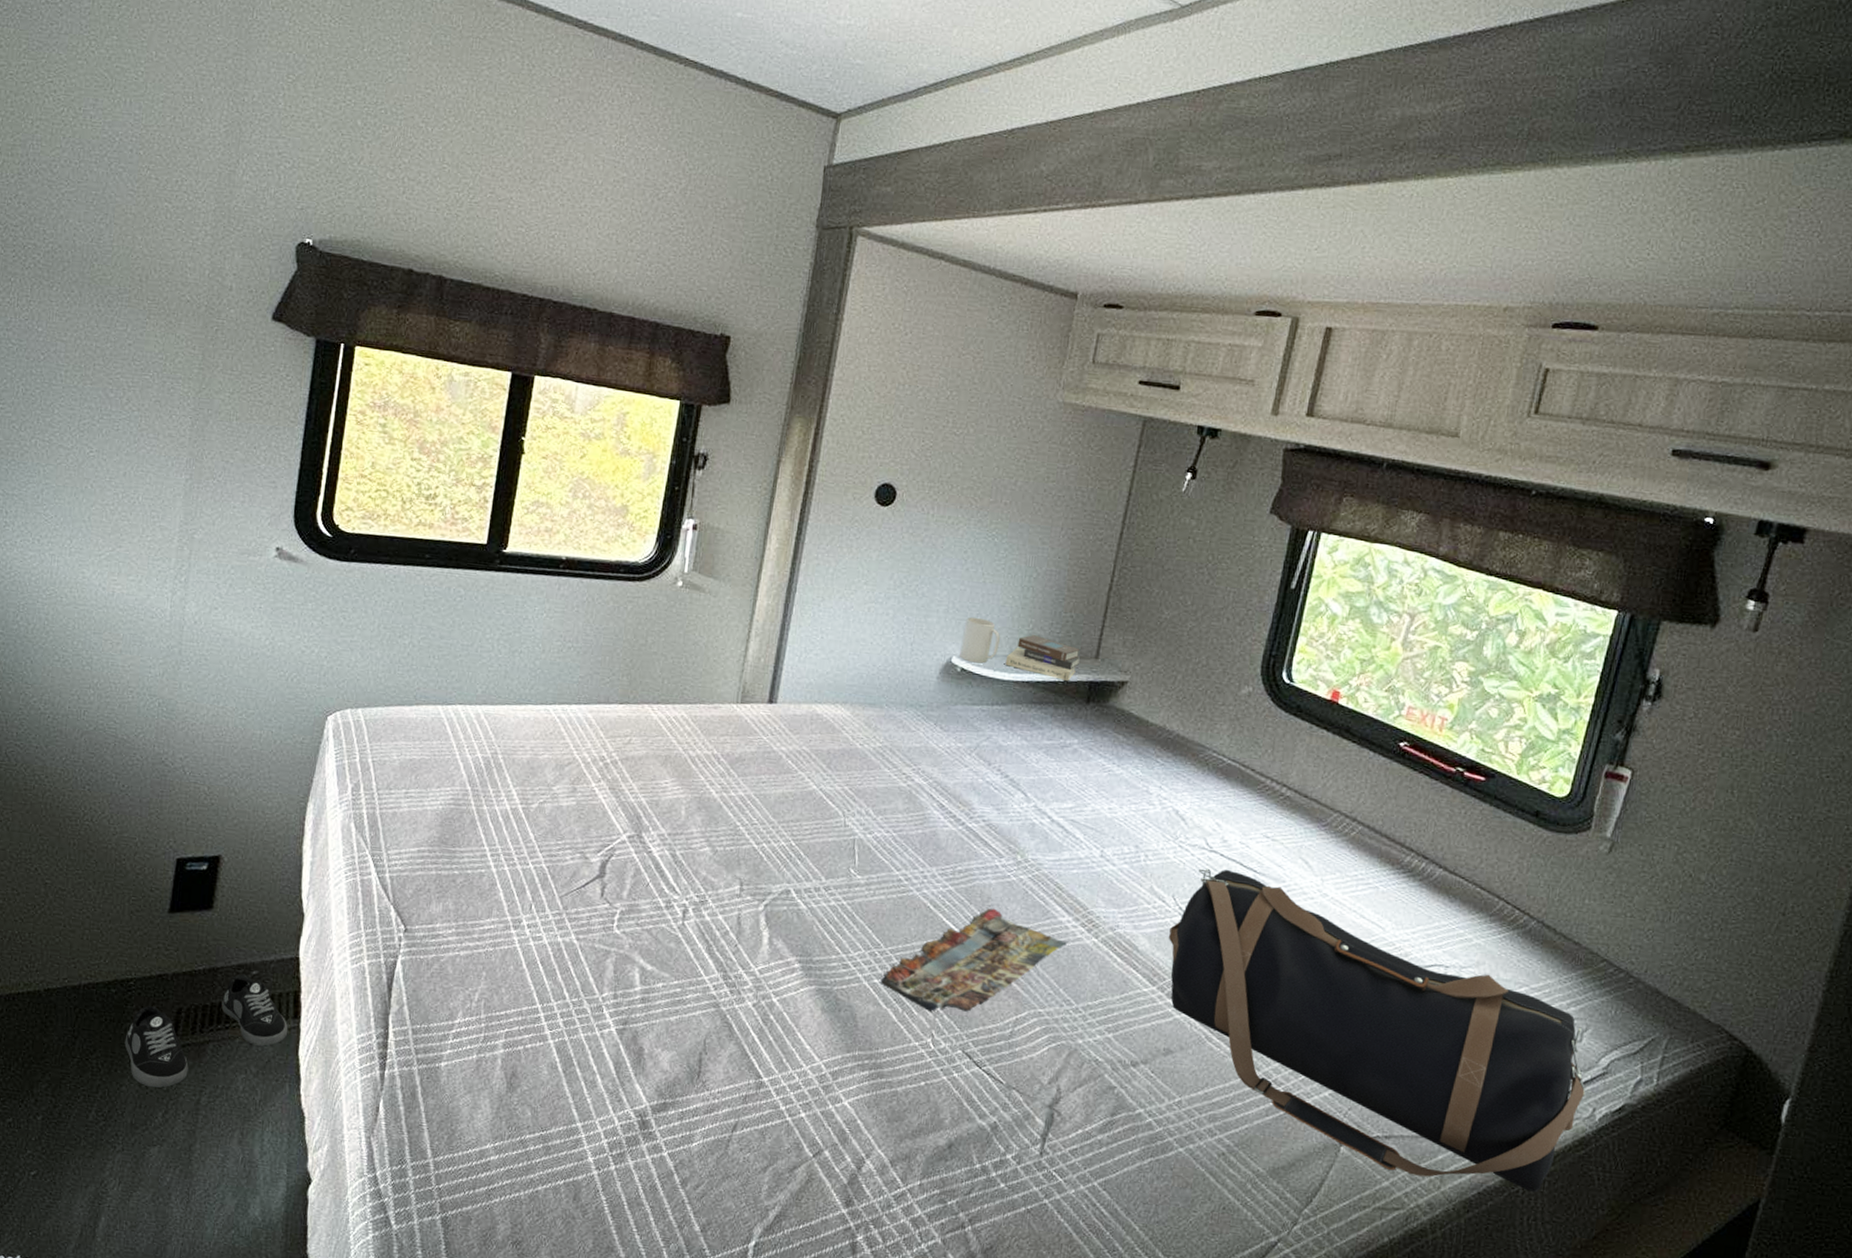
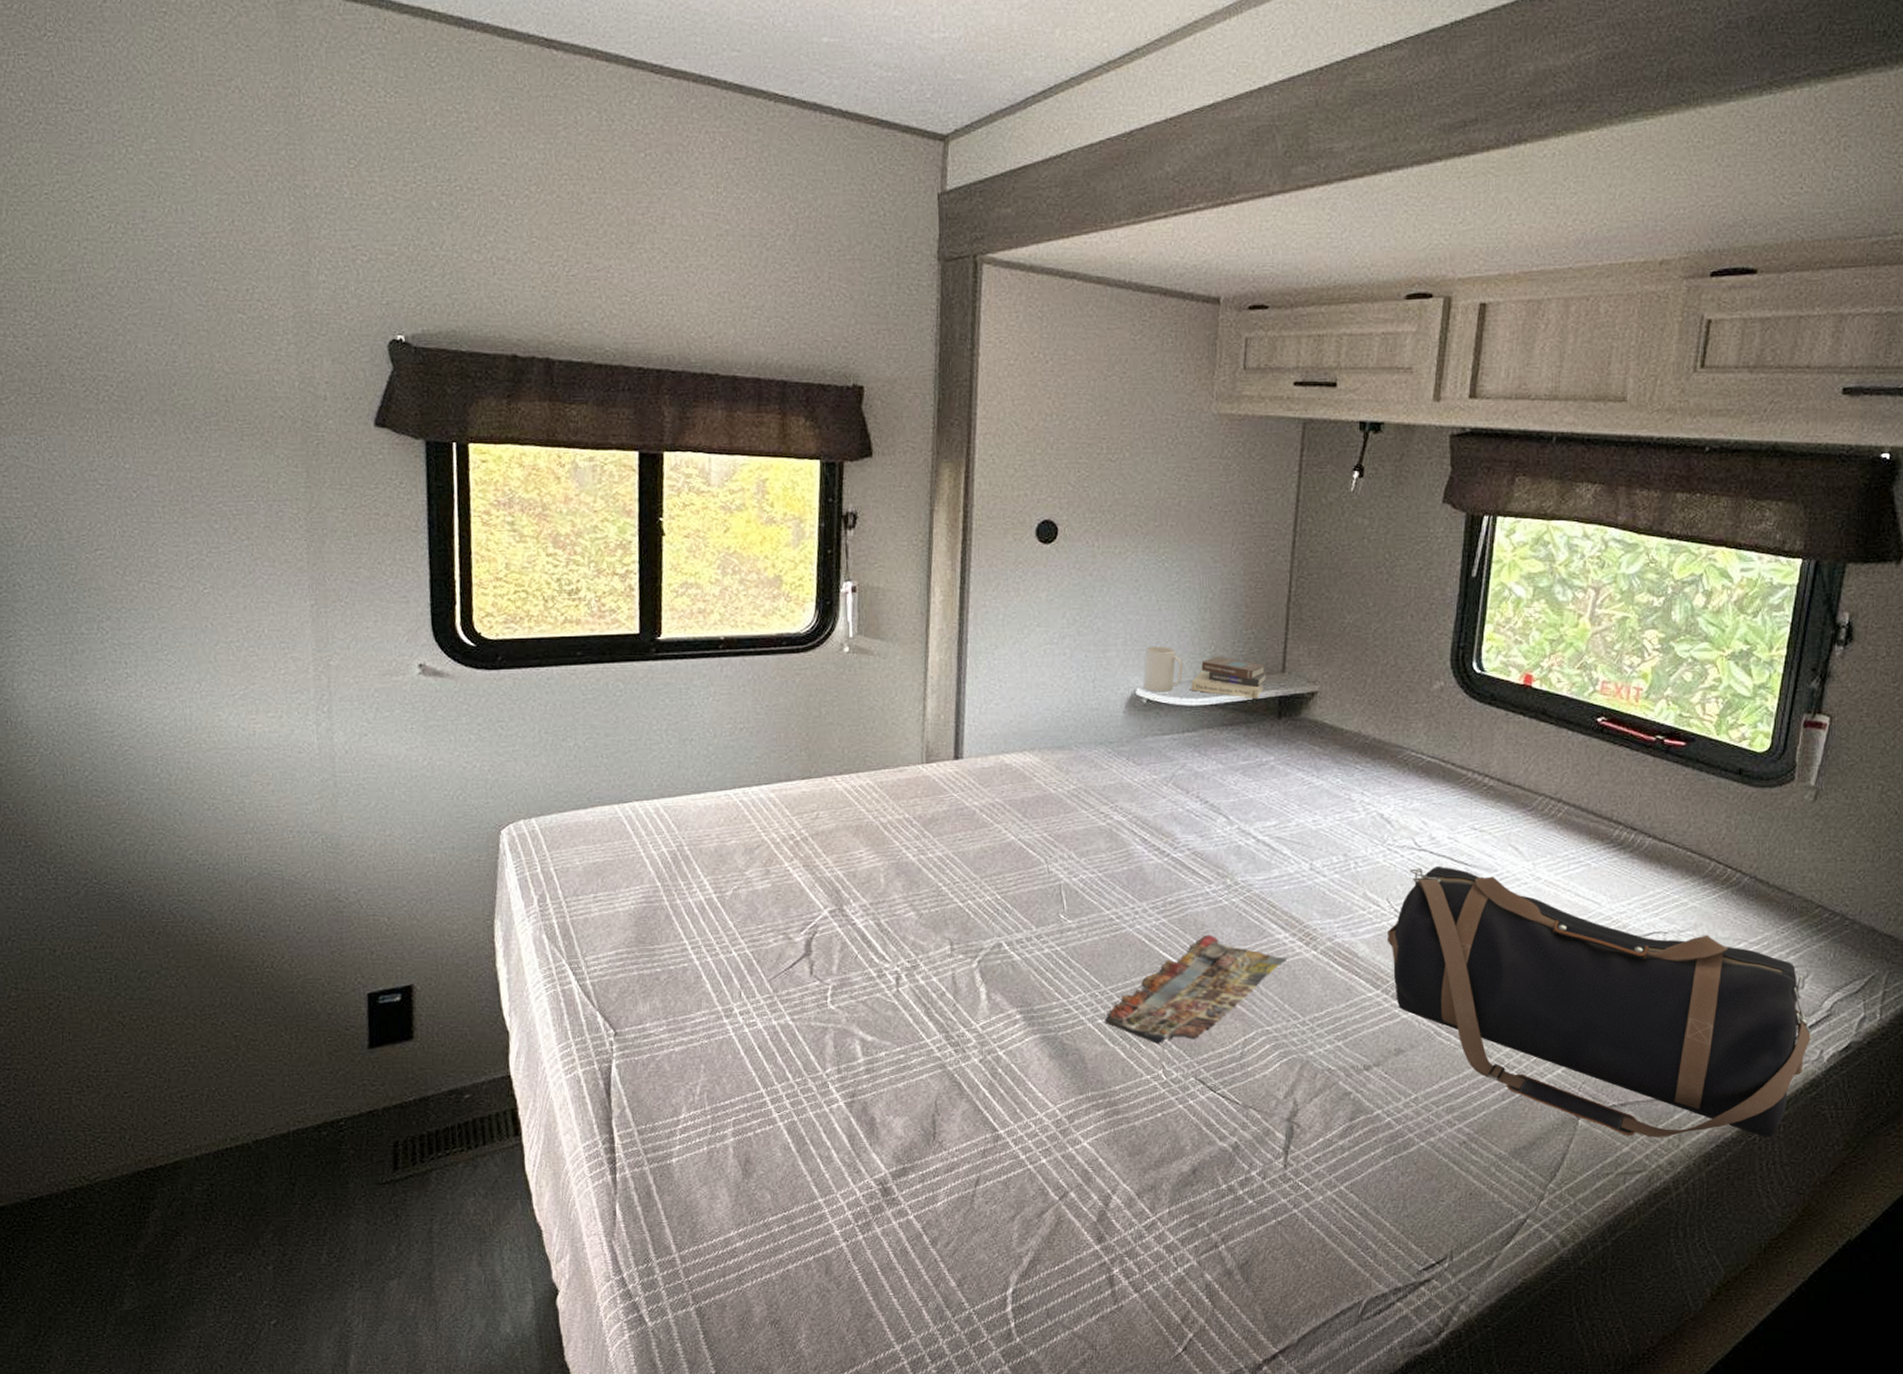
shoe: present [124,974,288,1088] -> none [344,1099,511,1222]

